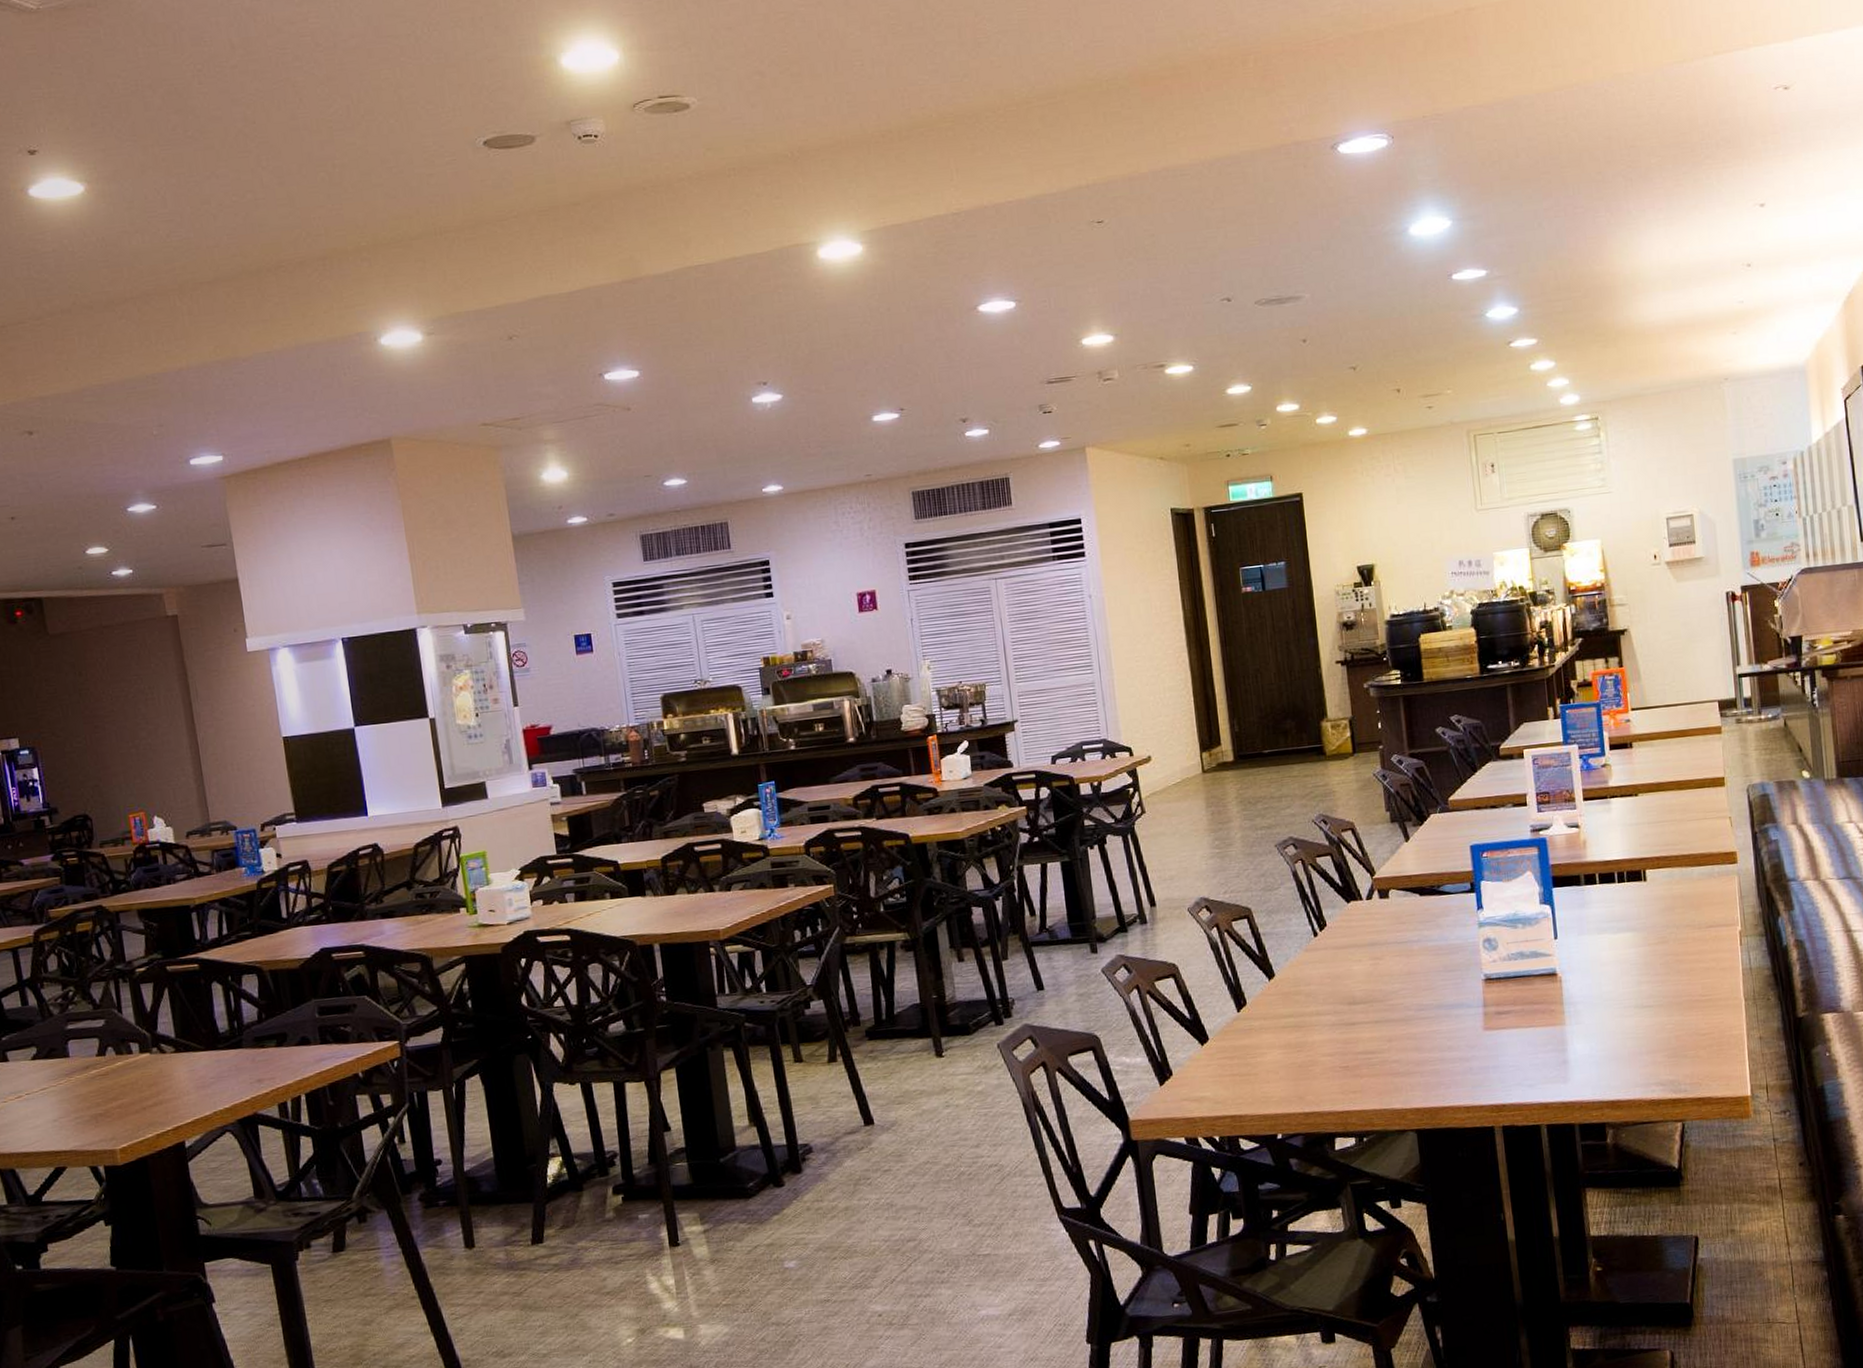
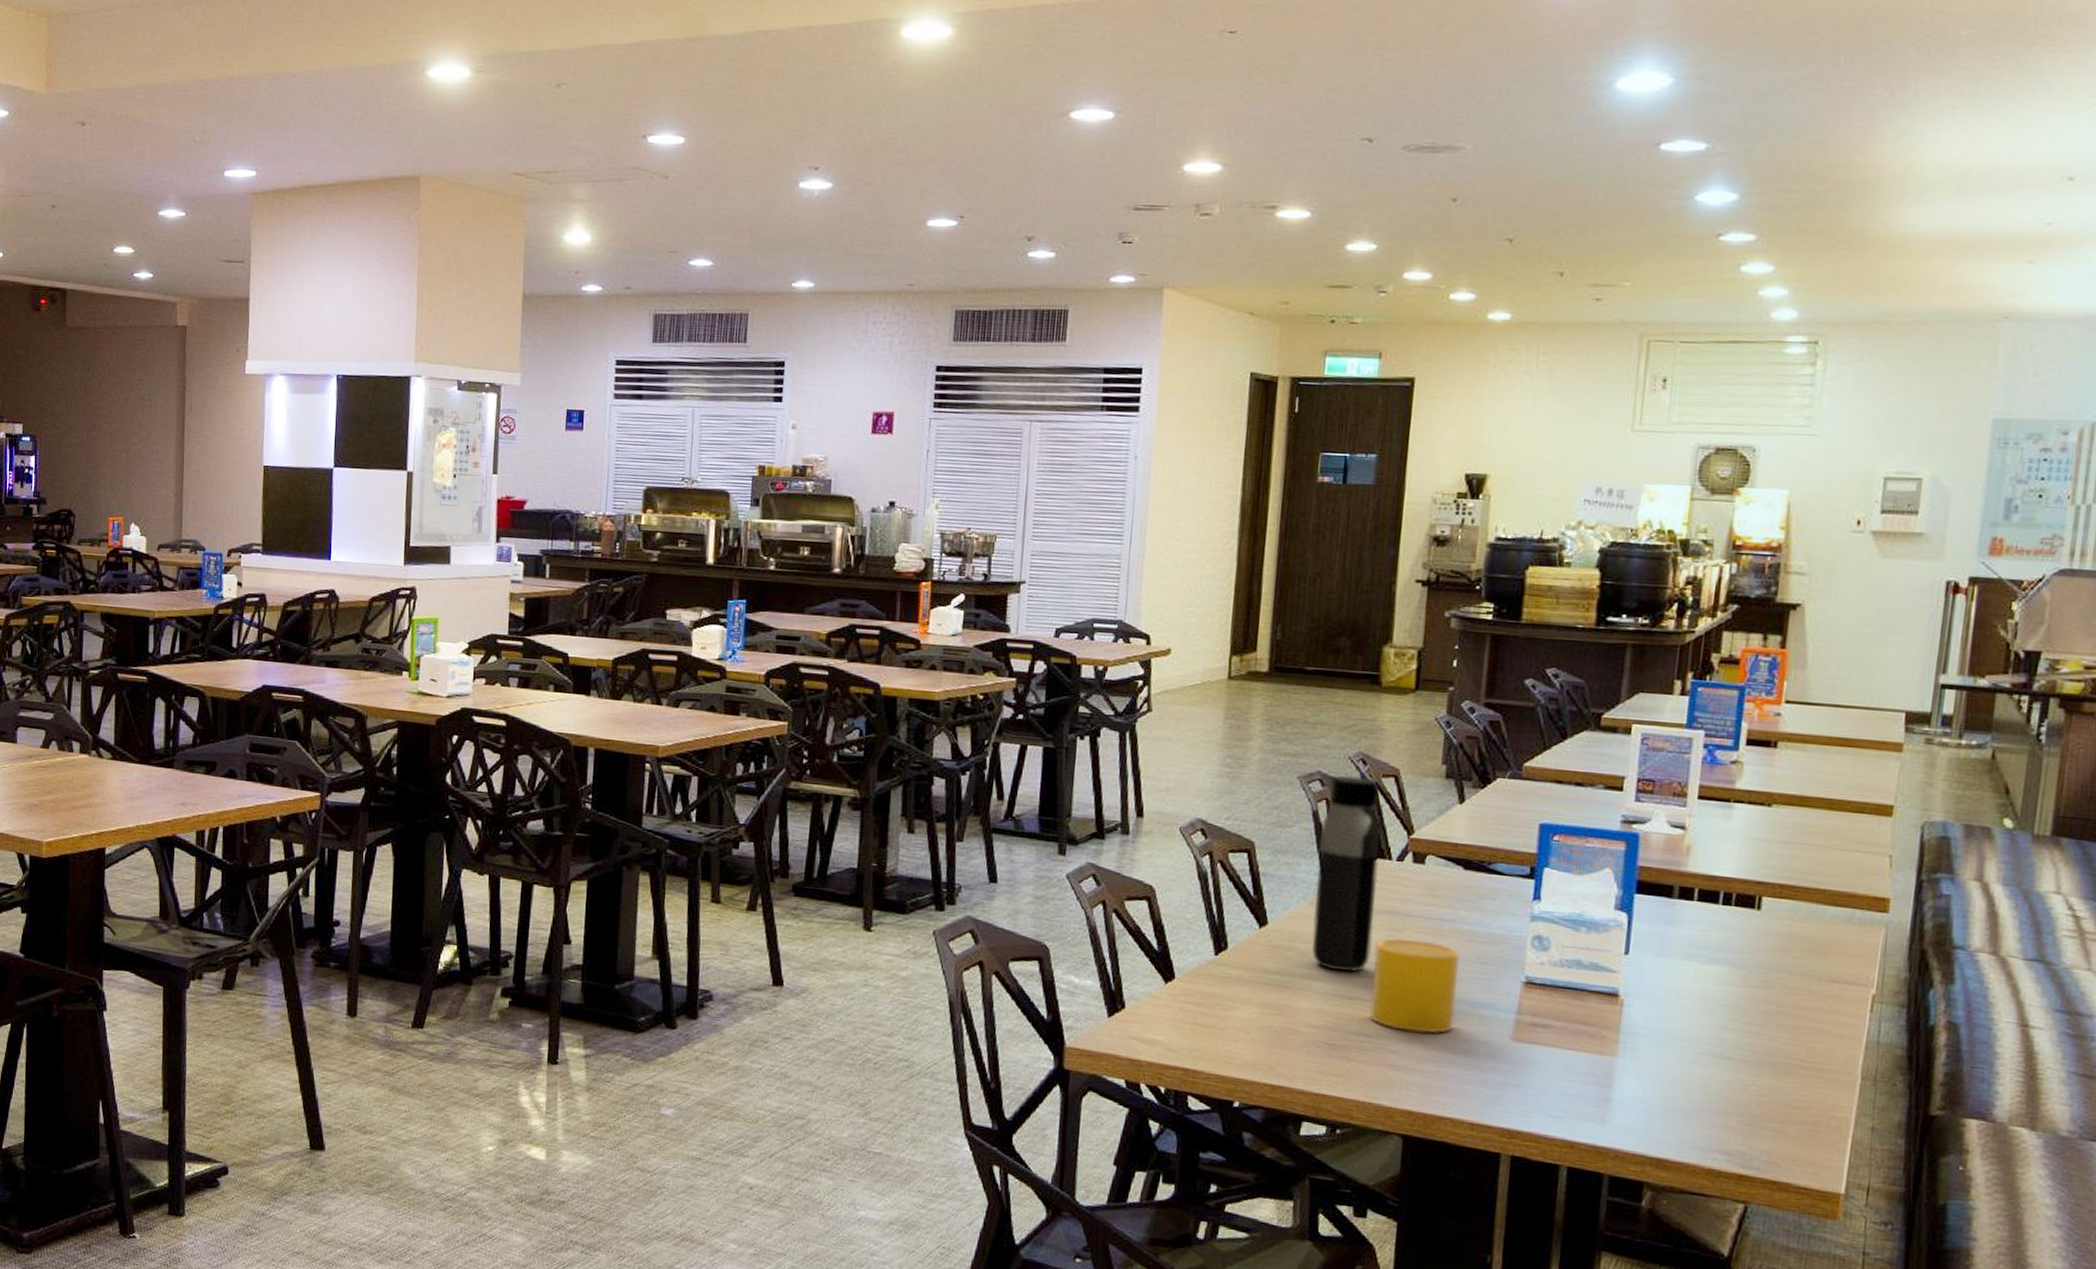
water bottle: none [1301,834,1362,1004] -> present [1312,775,1380,972]
cup: none [1363,961,1438,1042] -> present [1369,938,1461,1034]

